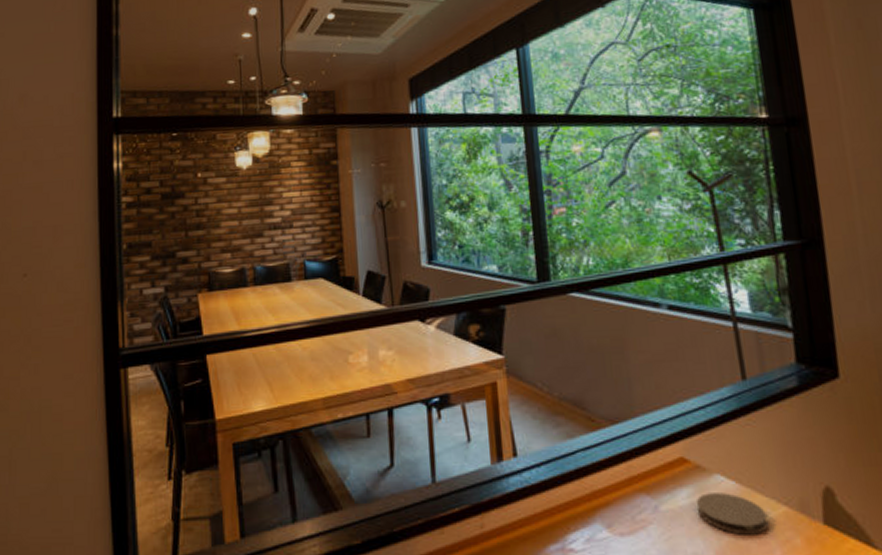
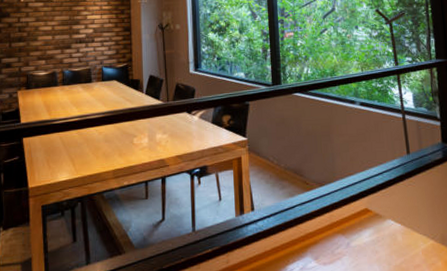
coaster: present [696,493,769,535] -> none [375,232,422,261]

